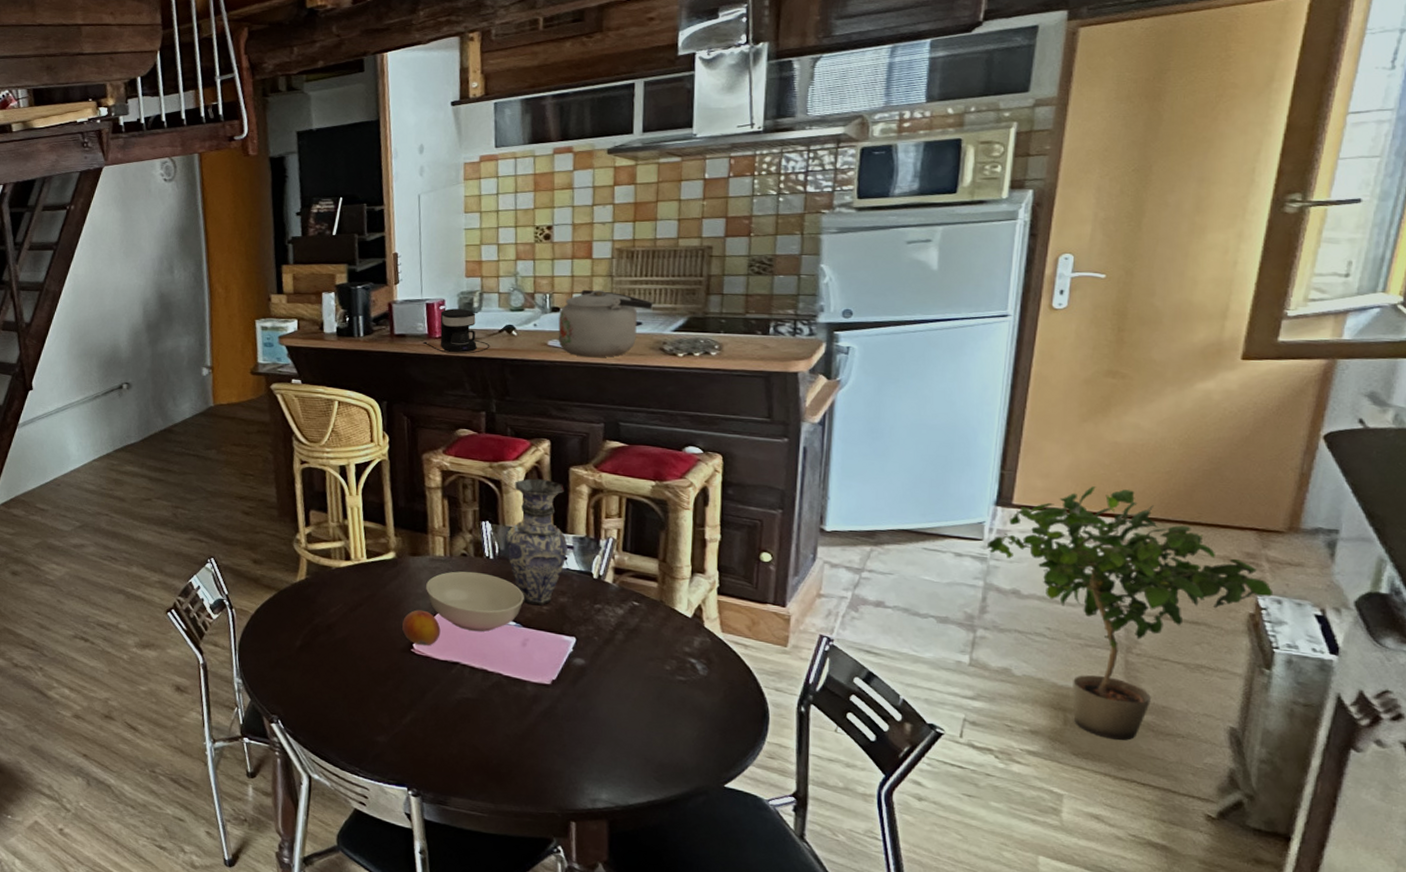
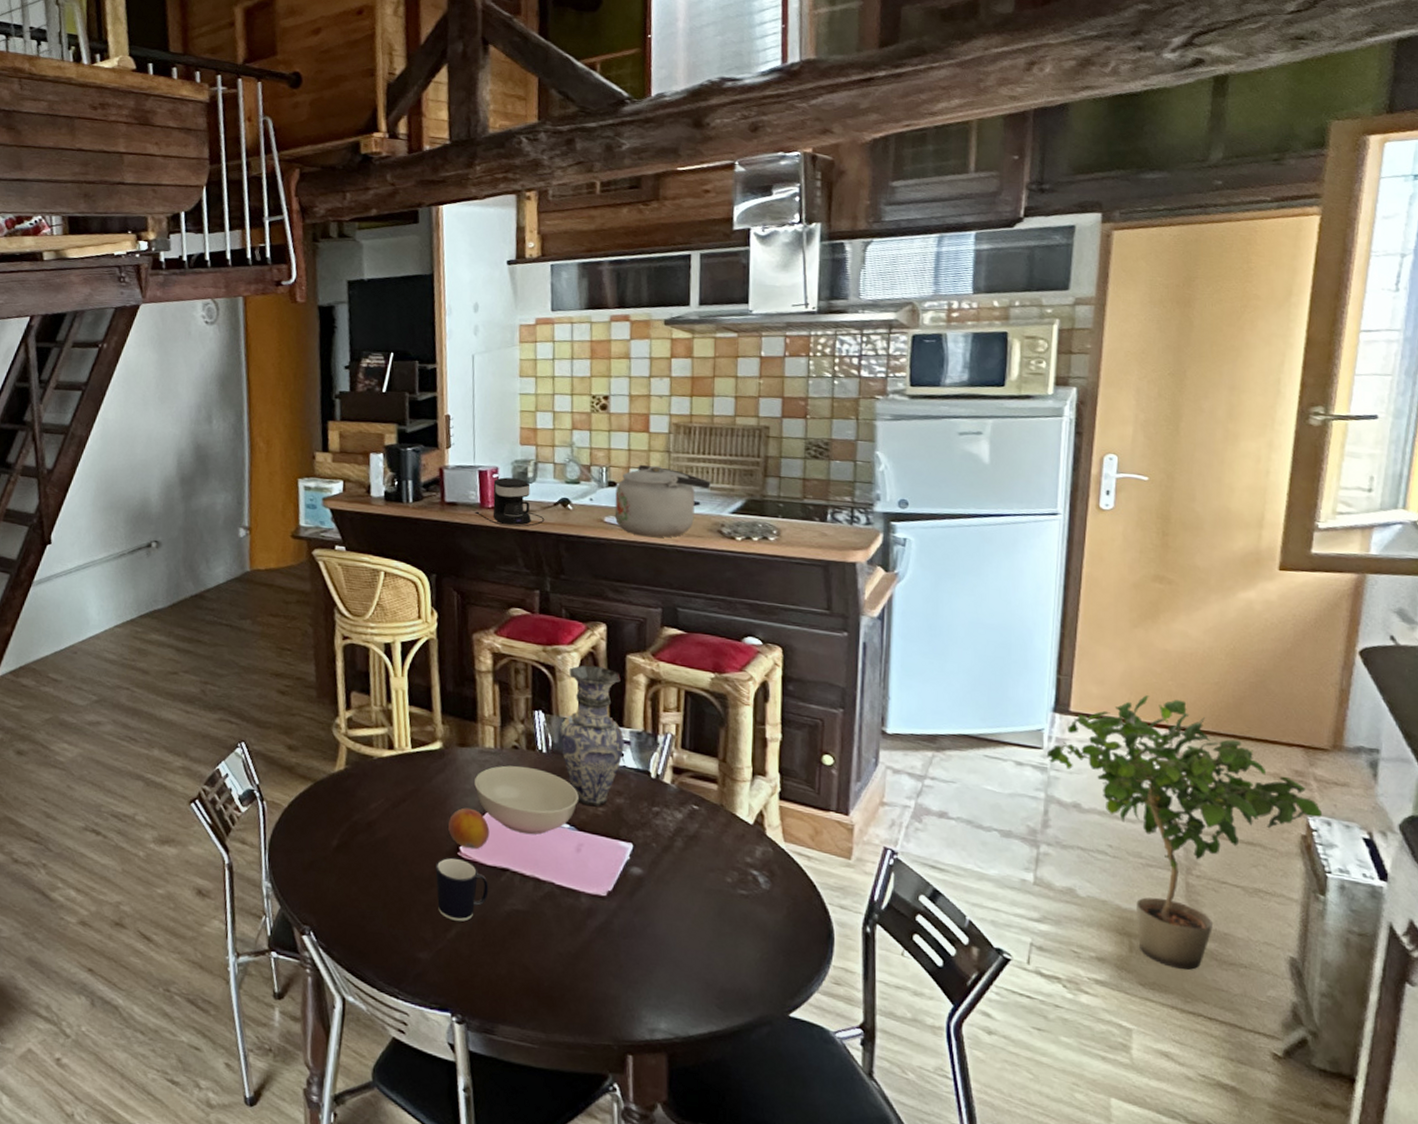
mug: none [391,653,441,710] -> present [435,857,489,922]

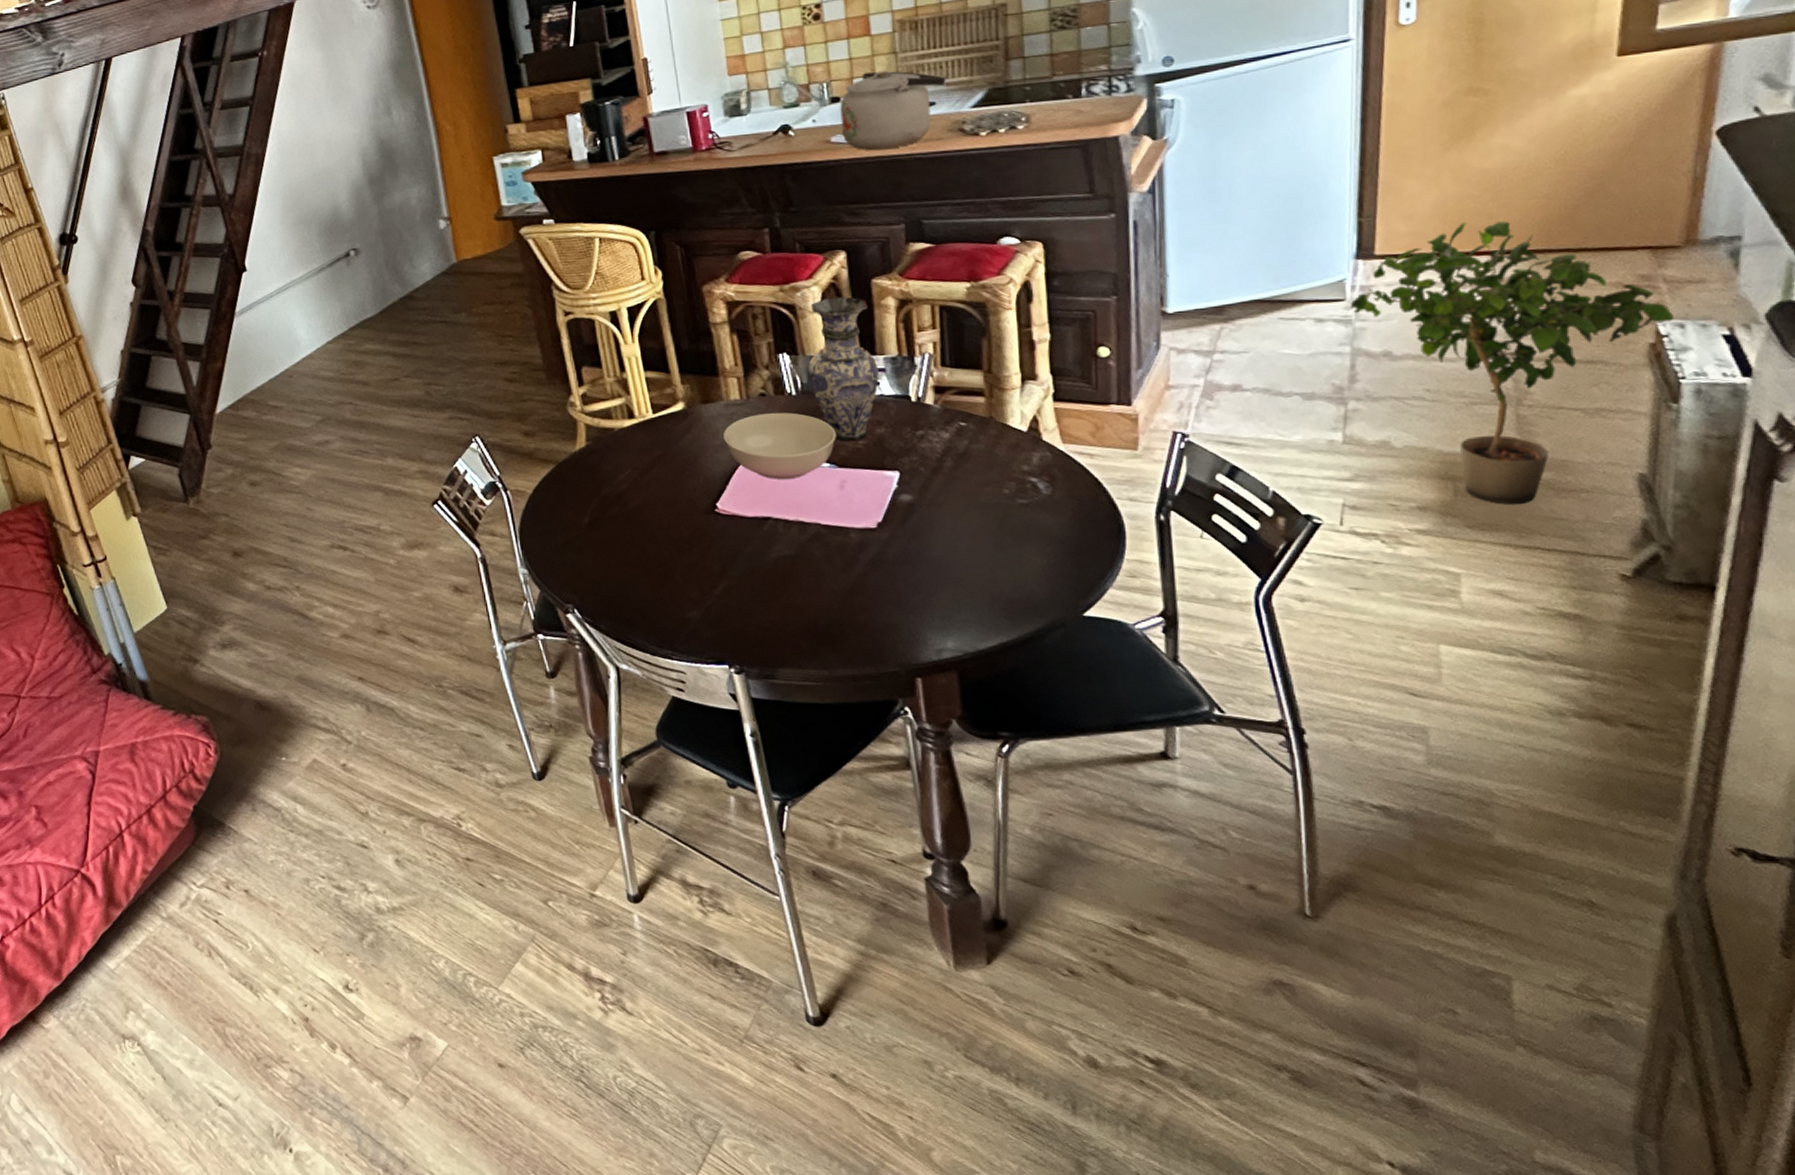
mug: present [435,857,489,922] -> none [694,515,753,577]
fruit: present [448,807,490,849] -> none [702,463,746,504]
coffee maker: present [475,477,545,527] -> none [688,113,766,167]

